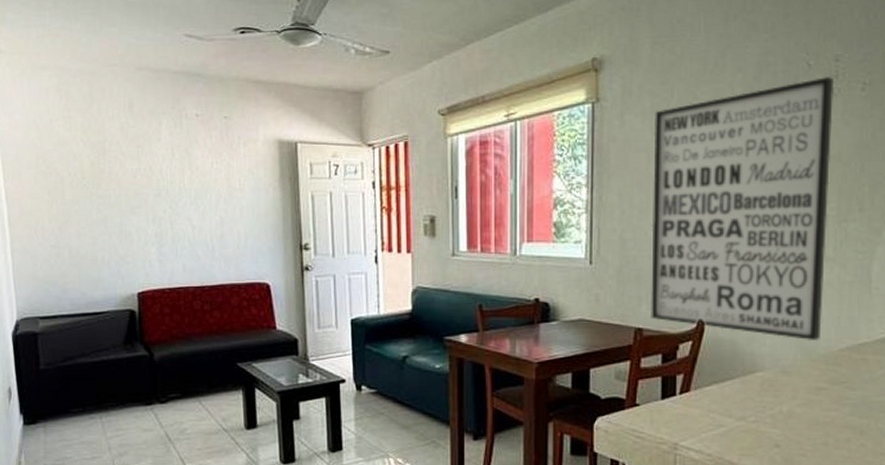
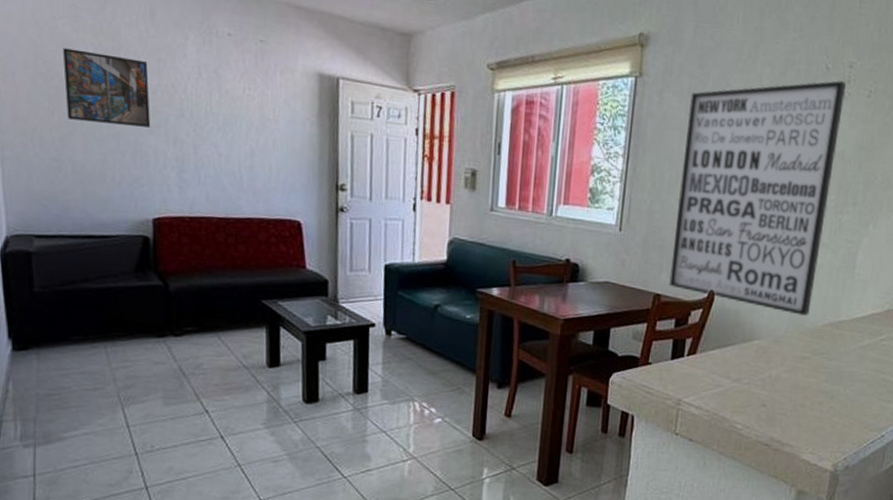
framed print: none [58,146,133,209] -> present [62,48,151,128]

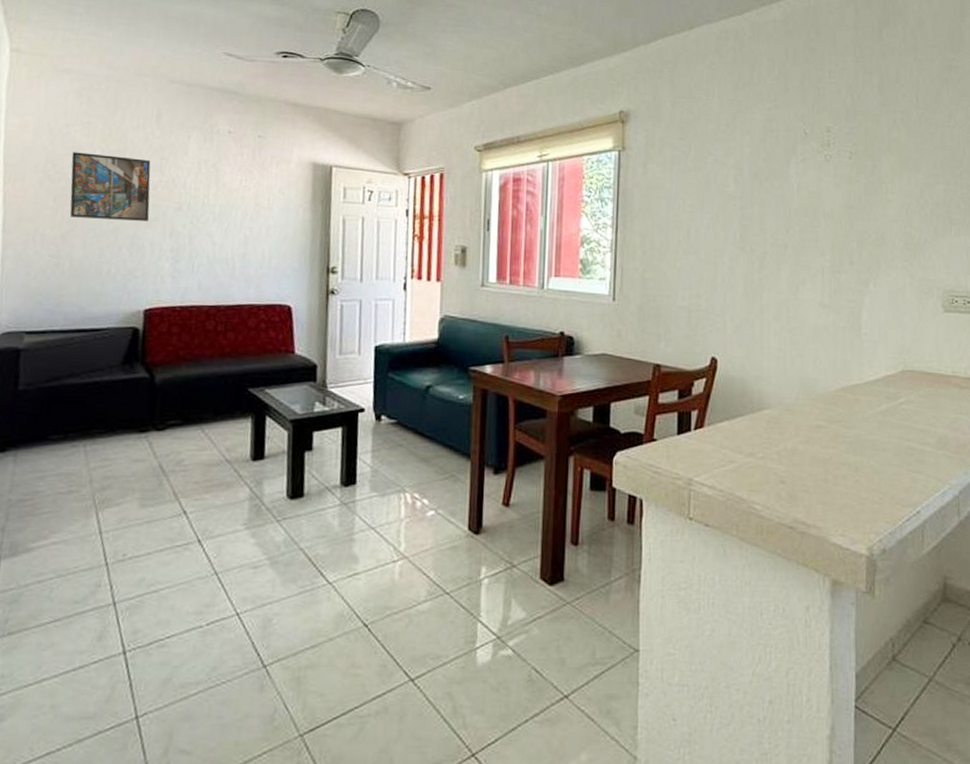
wall art: present [669,80,846,317] -> none [668,144,826,382]

